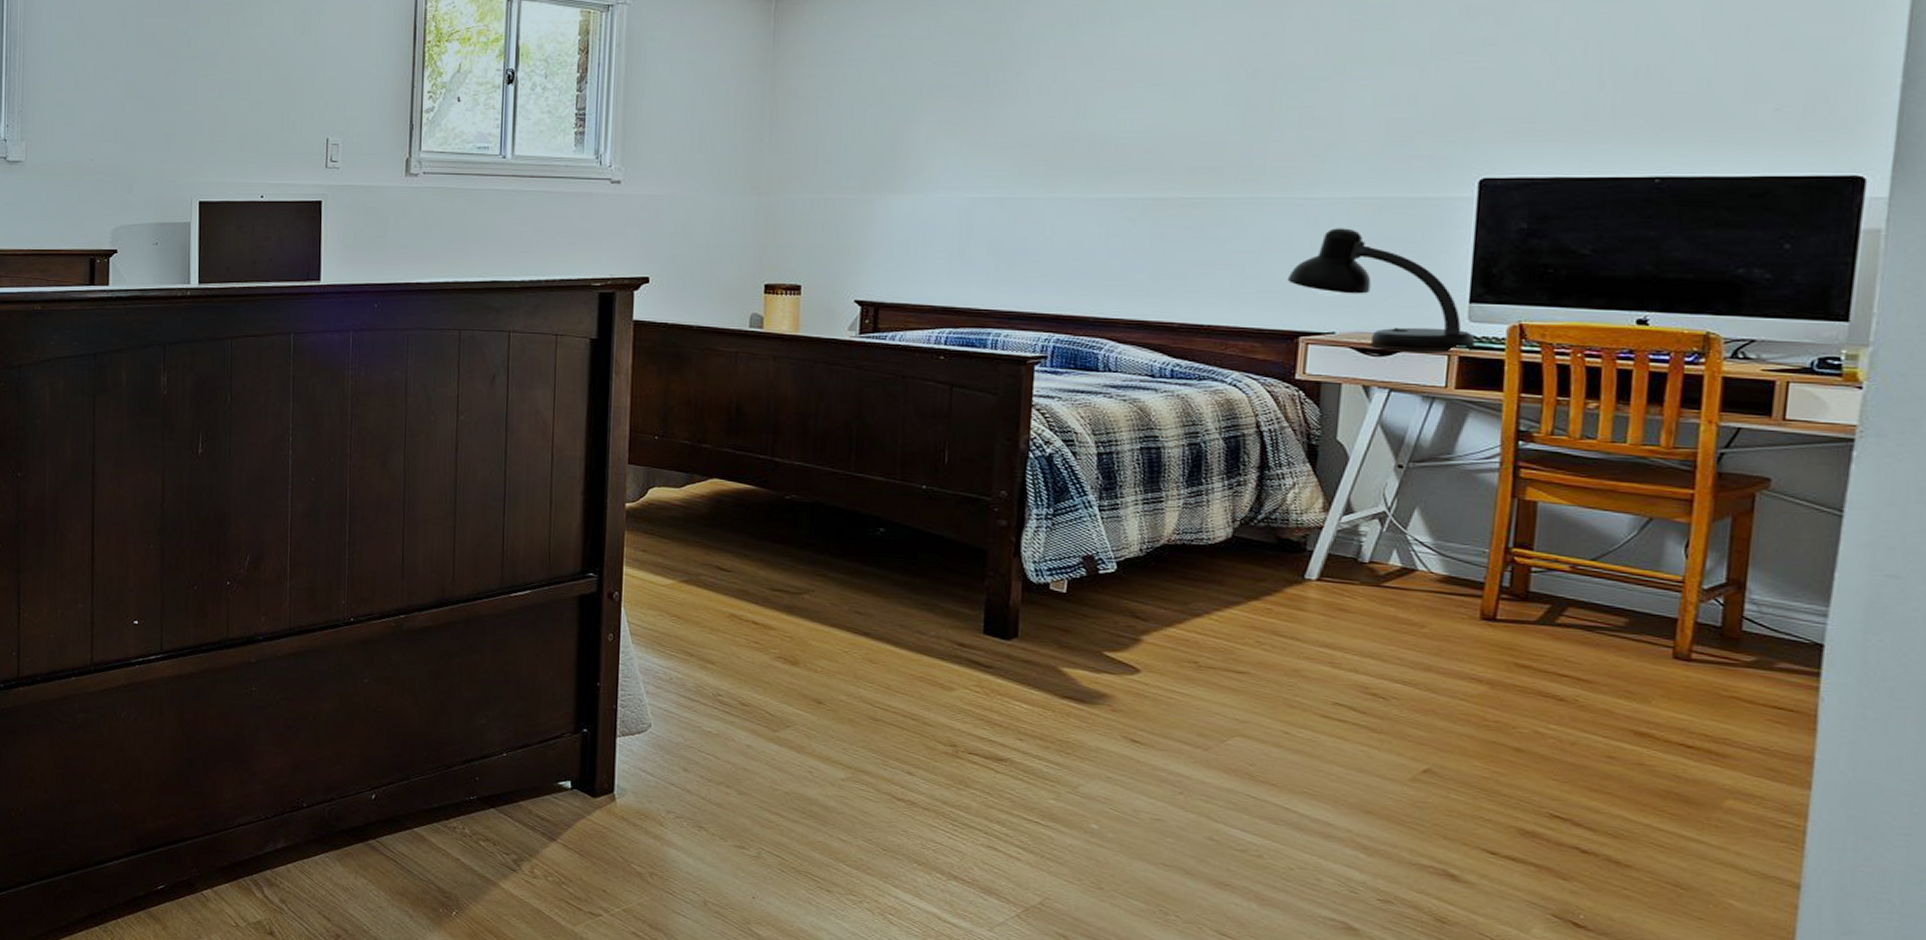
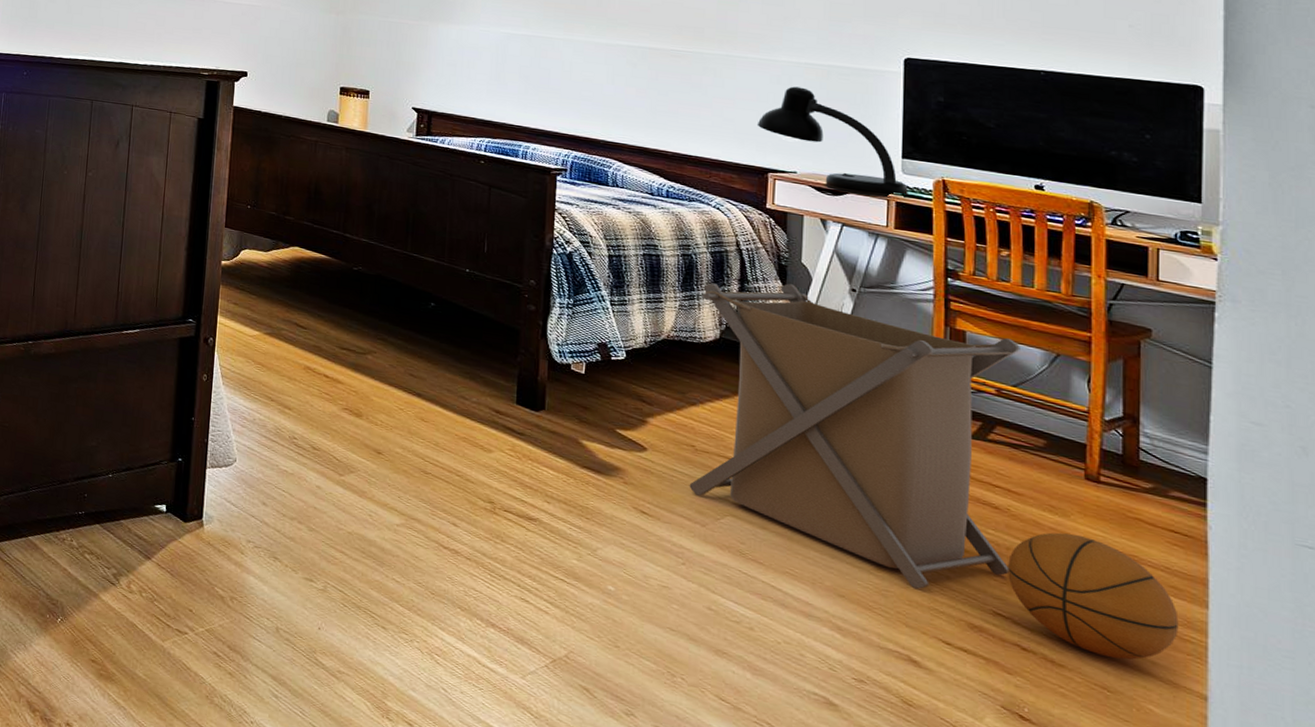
laundry basket: none [1190,466,1604,797] -> present [689,283,1020,589]
basketball: none [1570,720,1774,854] -> present [1008,532,1179,660]

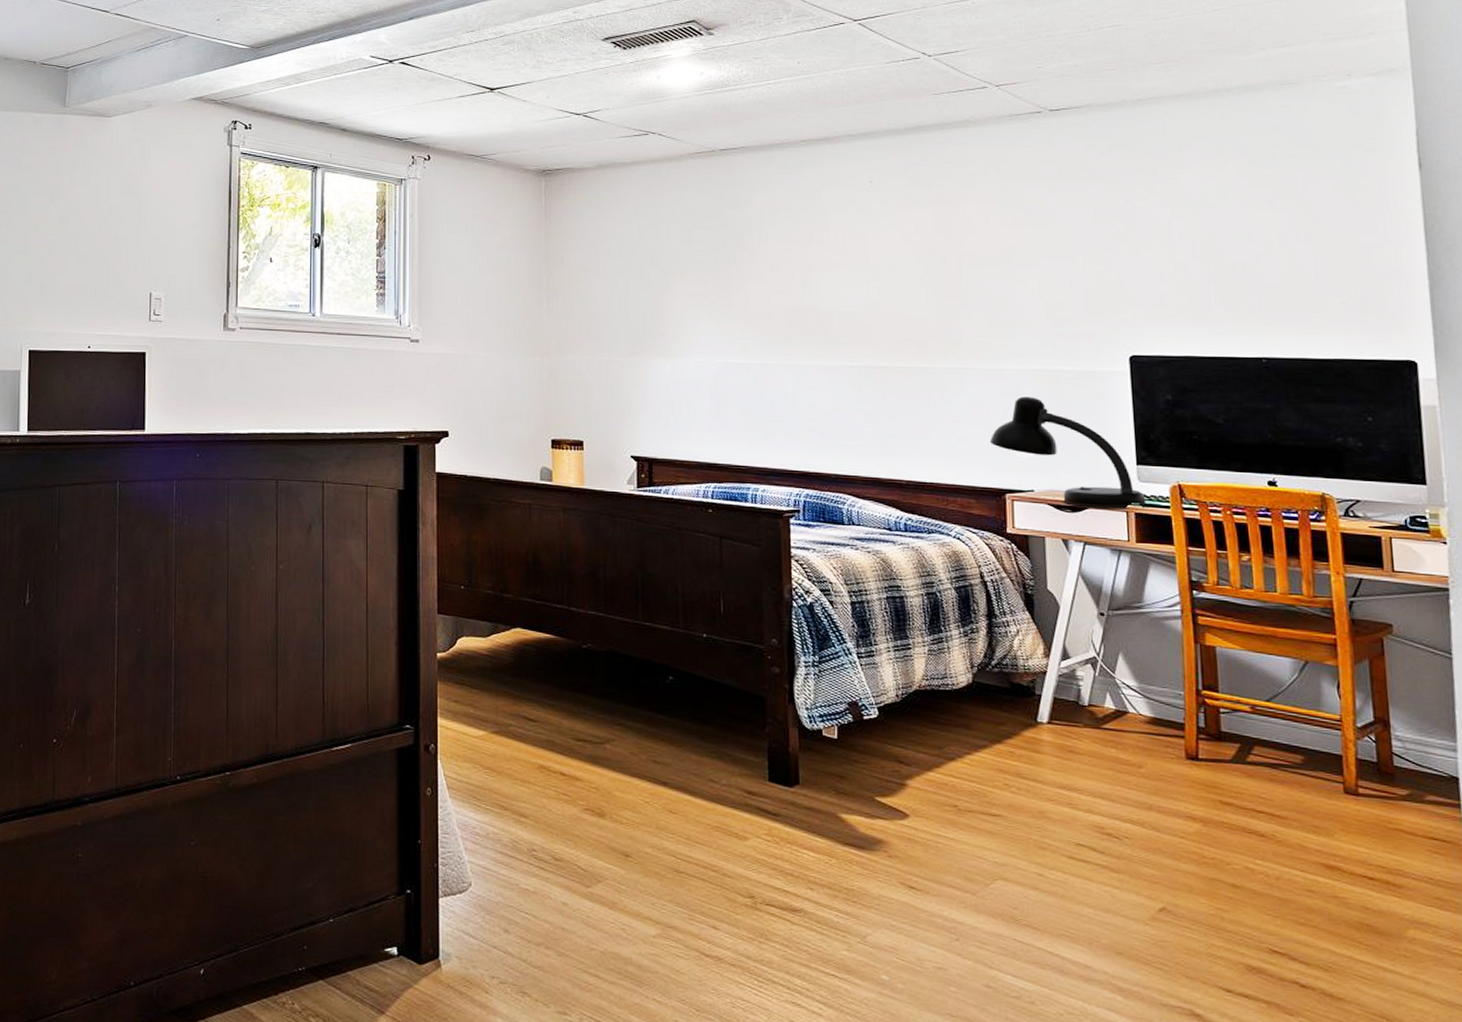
laundry basket: present [689,283,1020,589] -> none [951,614,1281,935]
basketball: present [1008,532,1179,660] -> none [1279,854,1448,984]

